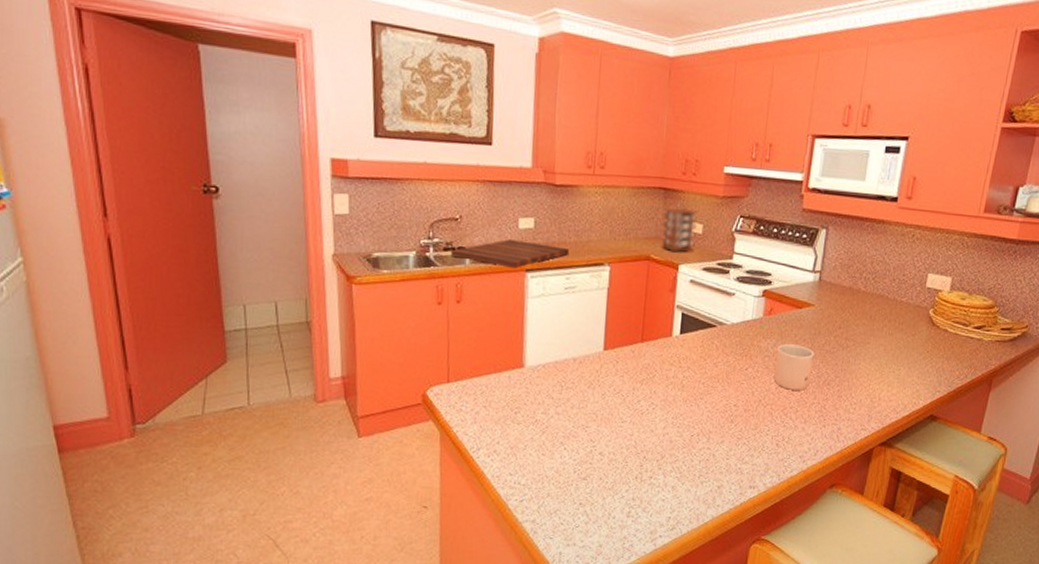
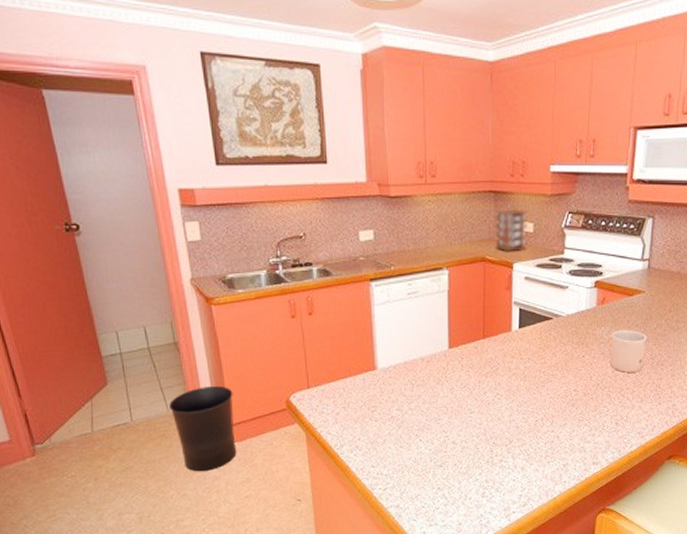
waste bin: none [292,372,365,467] -> present [169,385,237,471]
cutting board: present [450,239,570,268] -> none [298,252,409,279]

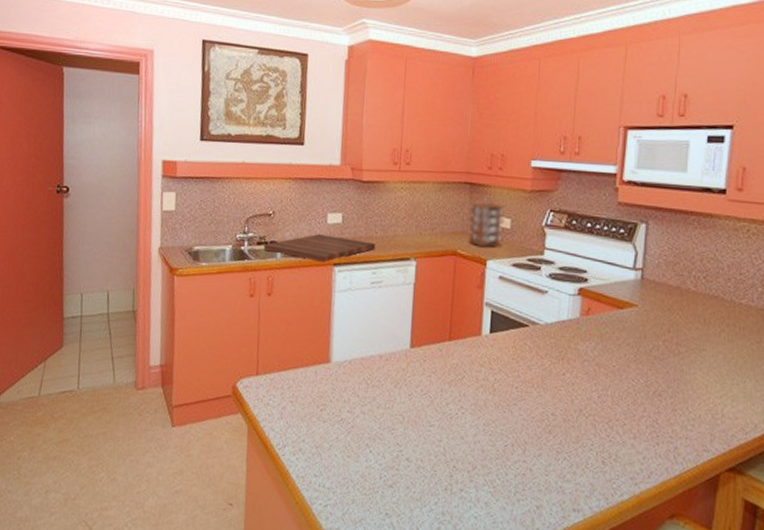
waste bin: present [169,385,237,471] -> none [116,360,181,455]
cutting board: none [298,252,409,279] -> present [263,234,376,262]
mug: present [610,330,648,373] -> none [595,347,642,401]

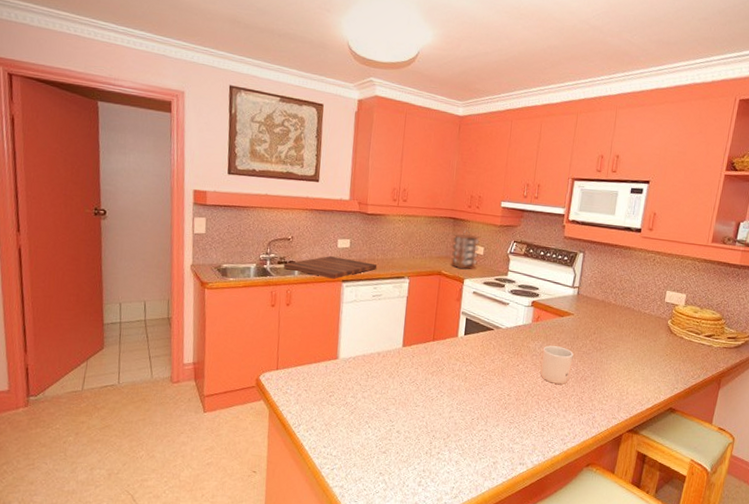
mug: none [595,347,642,401] -> present [540,345,574,384]

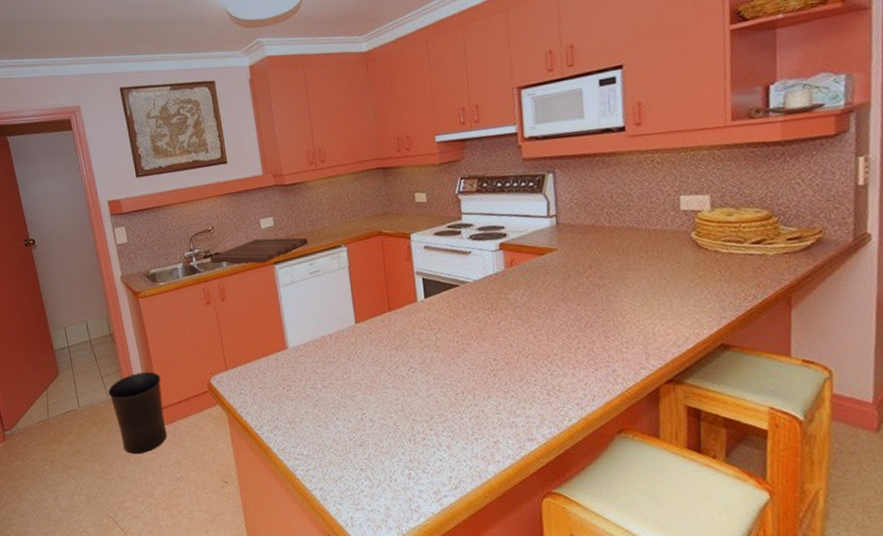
waste bin: none [154,359,211,436] -> present [108,371,167,454]
spice rack: present [451,229,480,269] -> none [387,177,422,223]
mug: present [540,345,574,384] -> none [526,291,571,337]

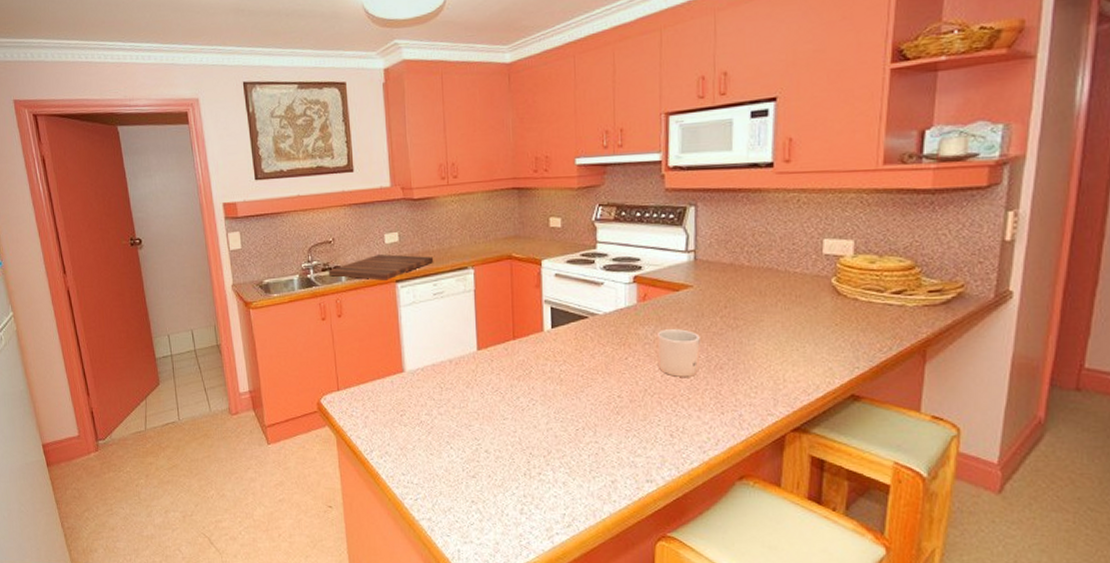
waste bin: present [108,371,167,454] -> none [211,386,271,472]
mug: none [526,291,571,337] -> present [656,329,702,377]

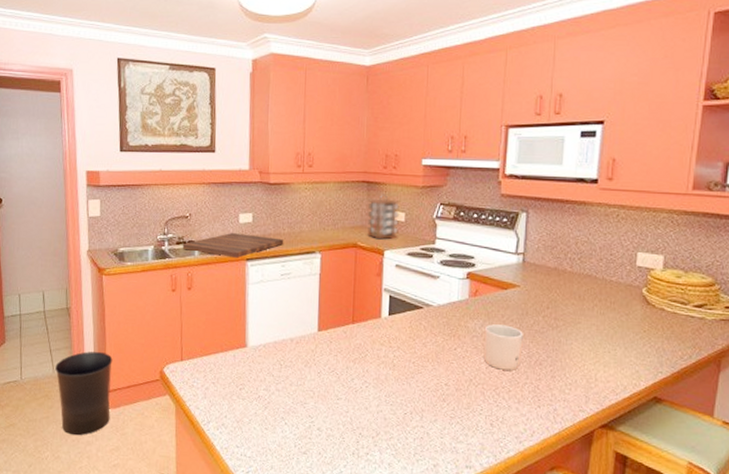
waste bin: none [211,386,271,472] -> present [55,351,113,435]
spice rack: none [521,199,555,248] -> present [367,193,399,239]

